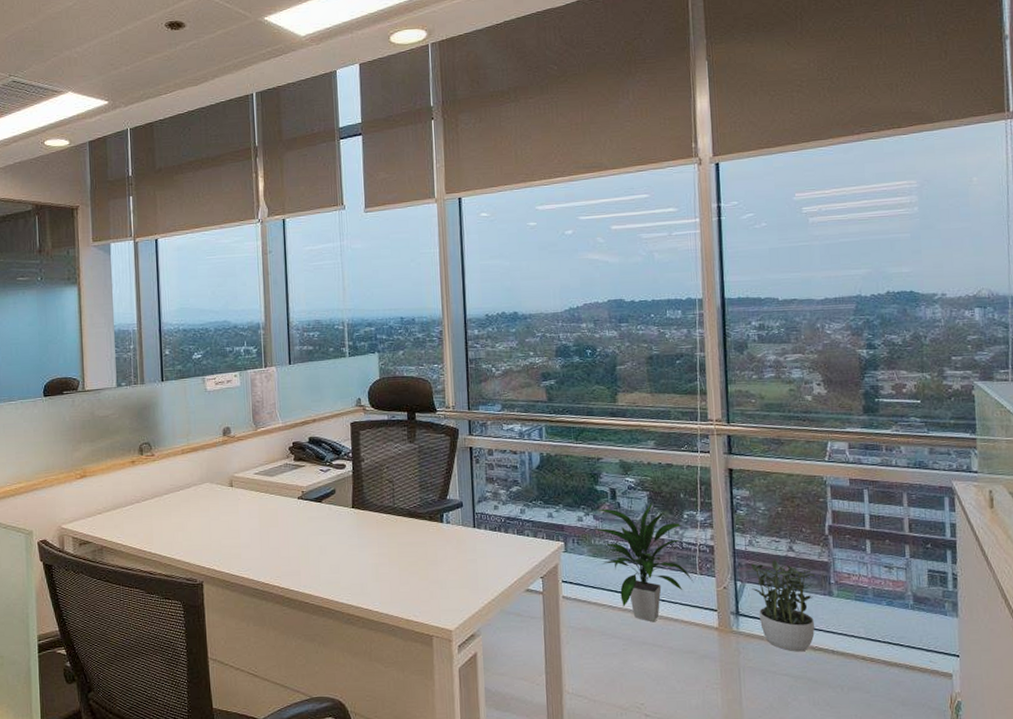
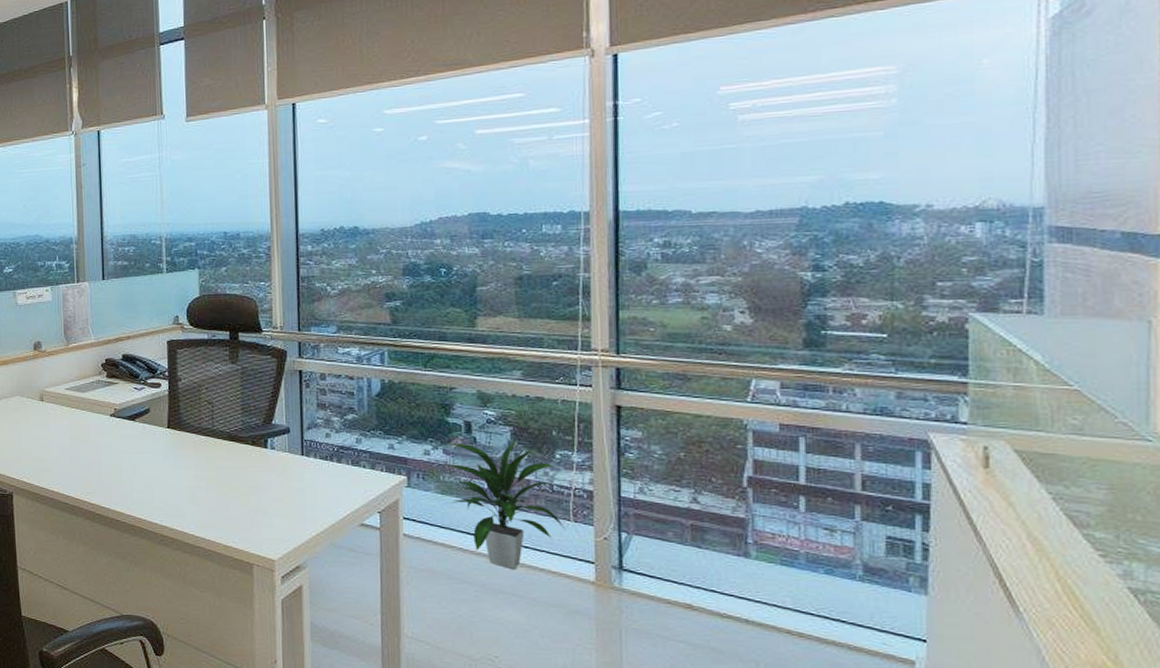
potted plant: present [747,560,816,652] -> none [635,512,727,618]

